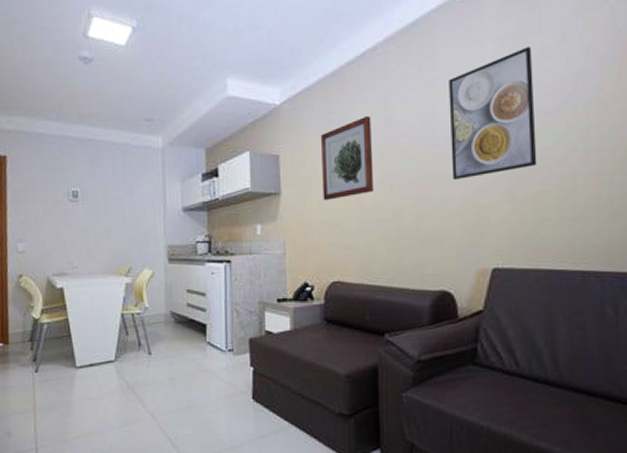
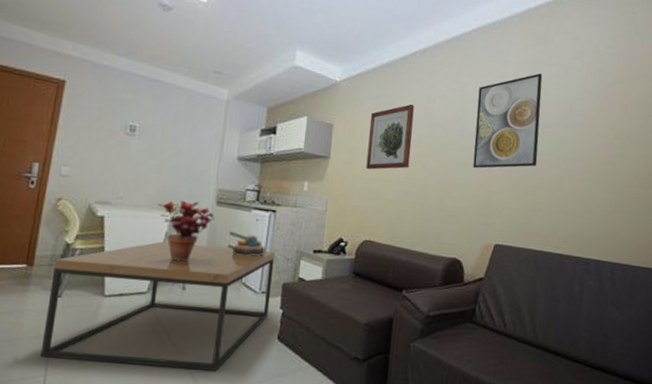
coffee table: none [26,306,239,436] -> present [40,241,275,371]
potted plant: none [110,261,169,325] -> present [157,200,214,261]
decorative bowl: none [192,290,226,313] -> present [232,235,266,257]

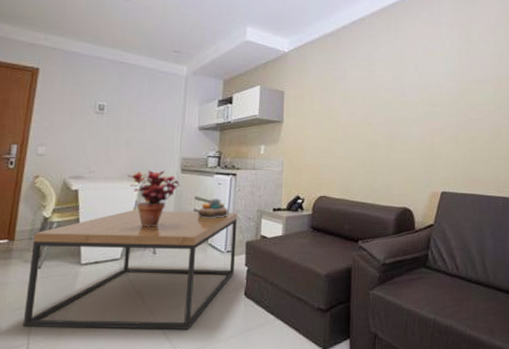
wall art: present [366,104,415,170] -> none [317,68,358,130]
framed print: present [473,72,543,169] -> none [414,31,474,123]

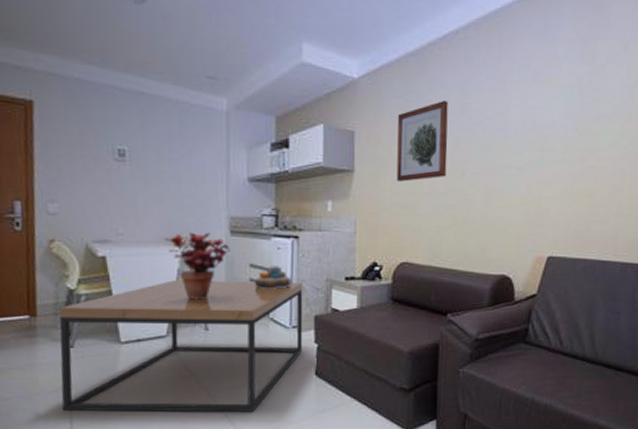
wall art: none [317,68,358,130] -> present [396,100,449,181]

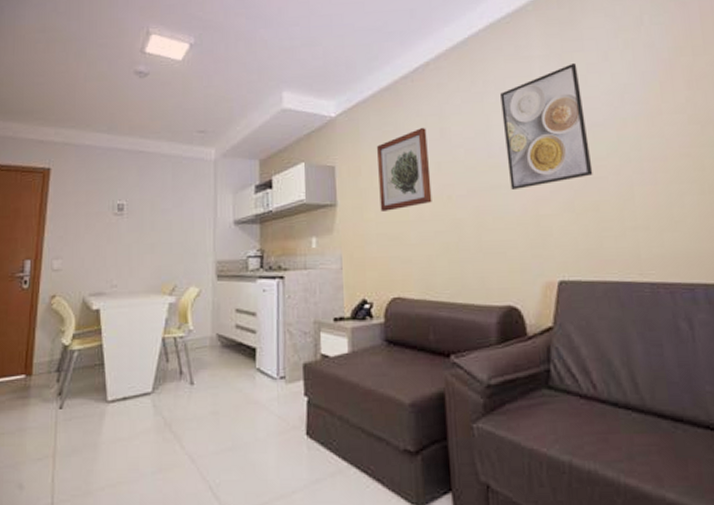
coffee table: present [59,280,303,412] -> none [45,326,291,483]
potted plant: present [163,232,230,300] -> none [153,278,216,351]
decorative bowl: present [255,266,292,289] -> none [241,309,278,335]
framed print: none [519,50,599,172] -> present [500,62,593,191]

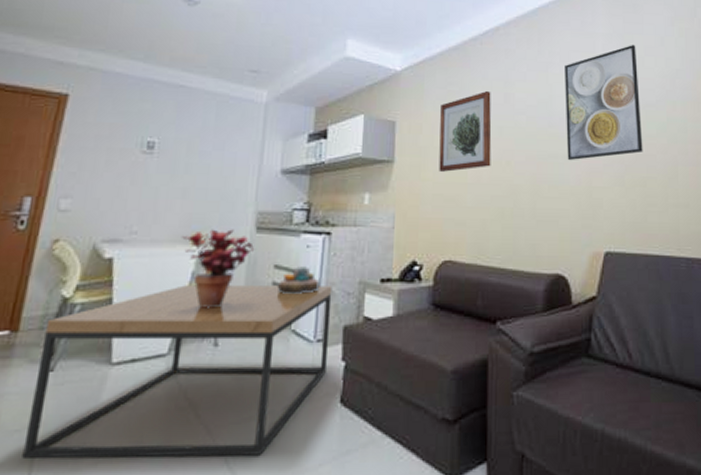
coffee table: none [45,326,291,483] -> present [22,285,333,458]
potted plant: none [153,278,216,351] -> present [181,229,254,308]
decorative bowl: none [241,309,278,335] -> present [278,267,320,294]

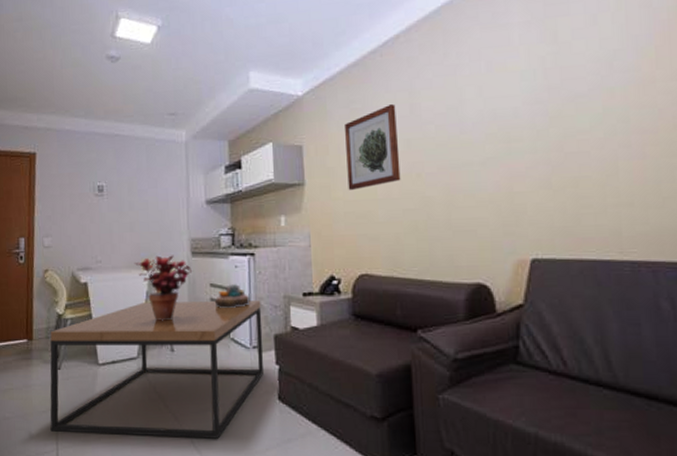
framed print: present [565,44,643,161] -> none [475,28,574,167]

